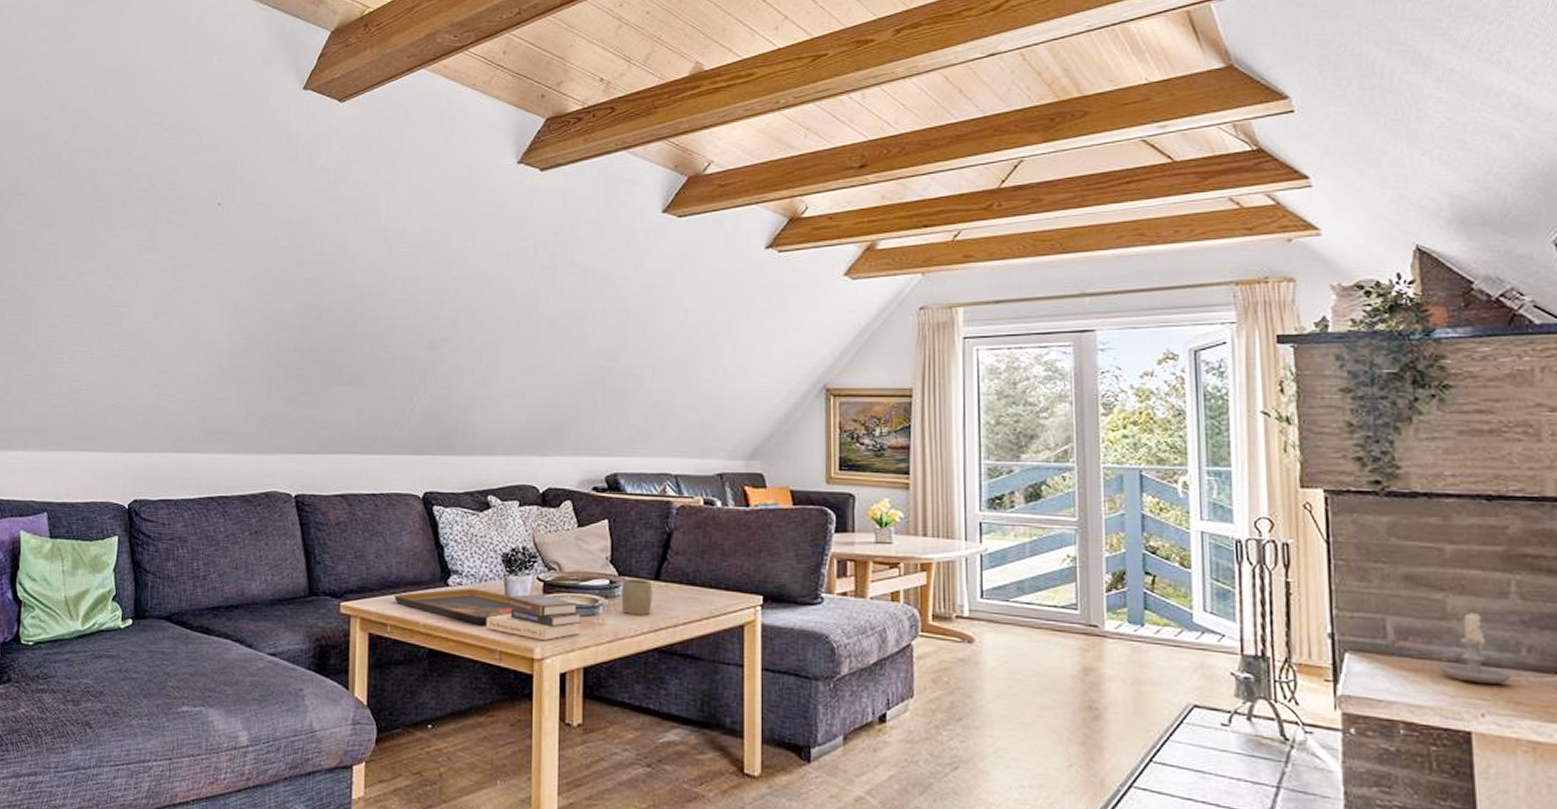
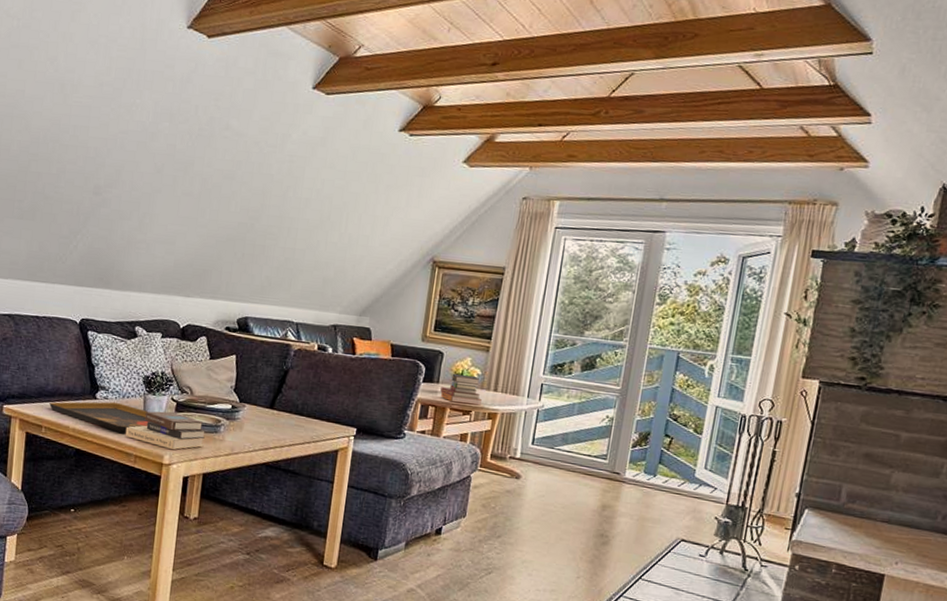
mug: present [621,578,653,615] -> none [239,405,267,436]
books: none [858,519,910,555] -> present [440,373,482,406]
candle: present [1440,610,1511,685] -> none [874,484,925,542]

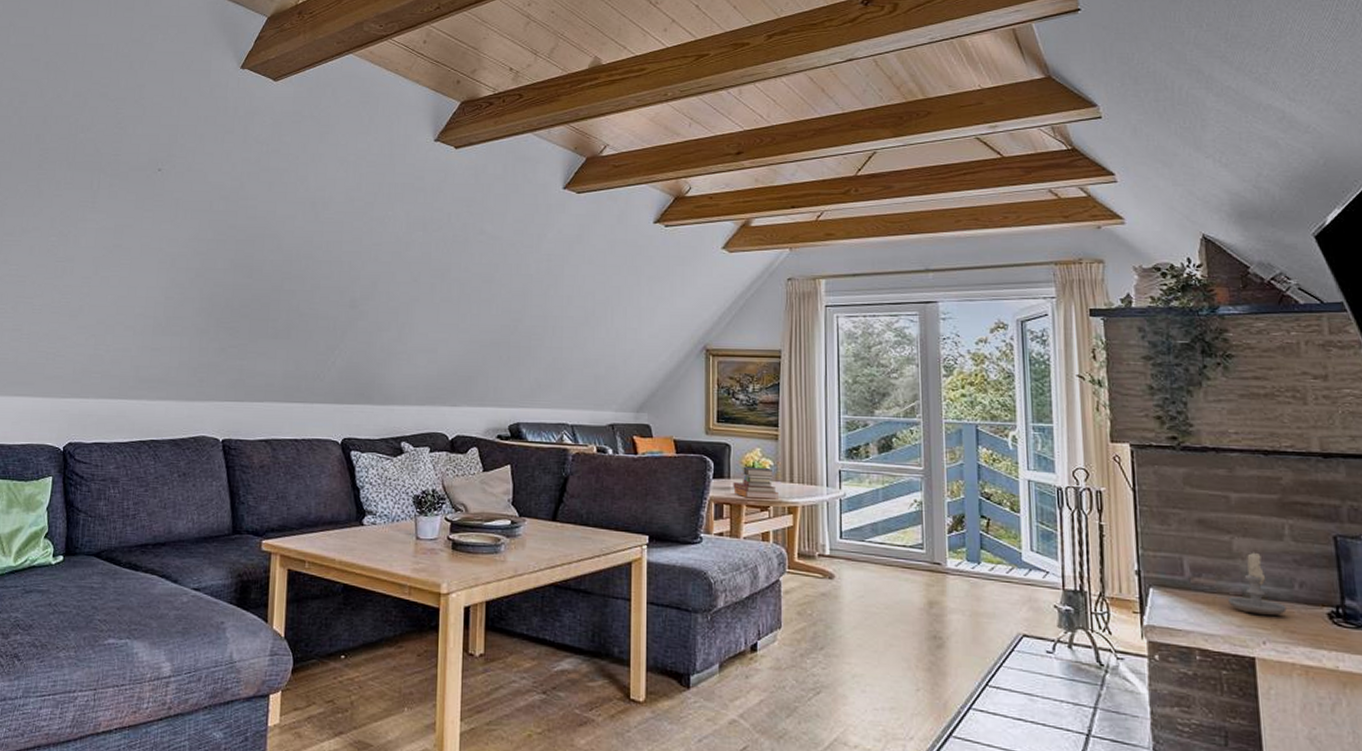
decorative tray: present [49,402,150,434] -> none [312,528,424,563]
books: present [125,411,205,450] -> none [397,533,485,577]
candle: none [874,484,925,542] -> present [1228,550,1287,616]

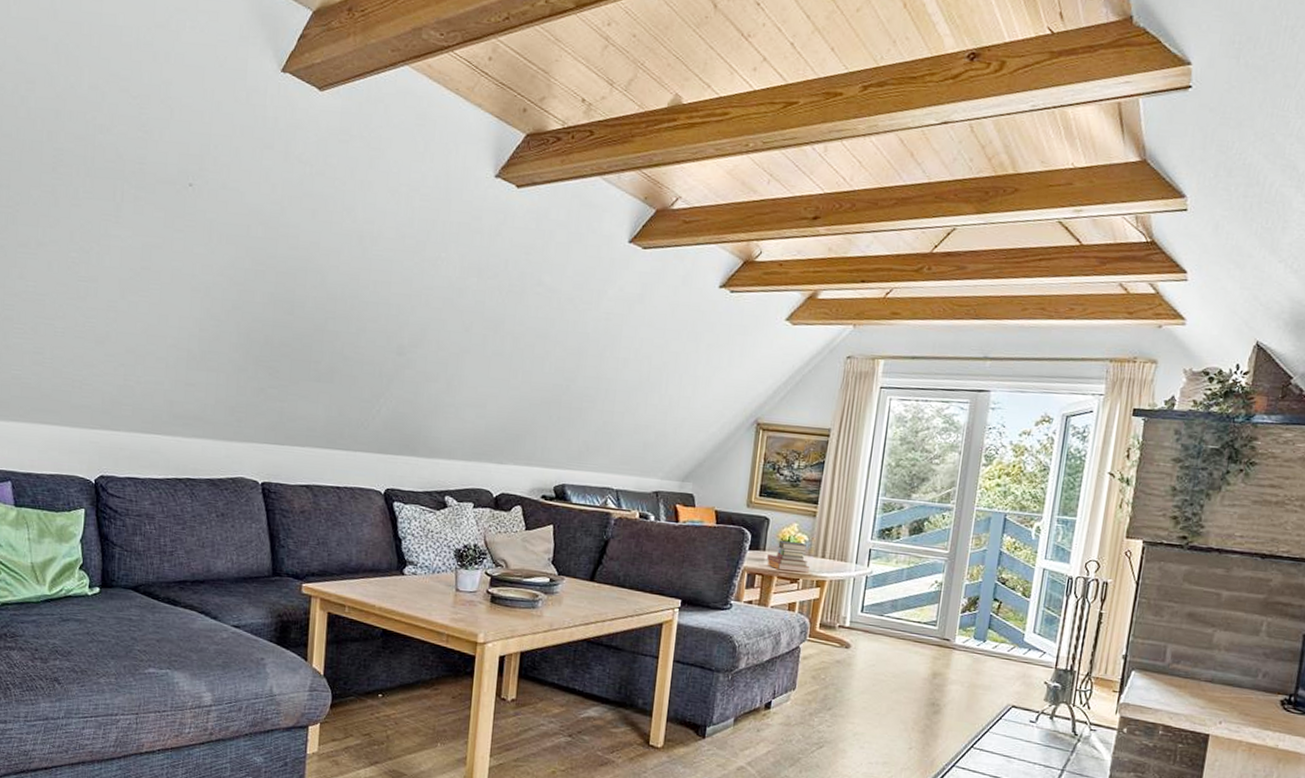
candle: present [1228,550,1287,616] -> none [1198,643,1247,700]

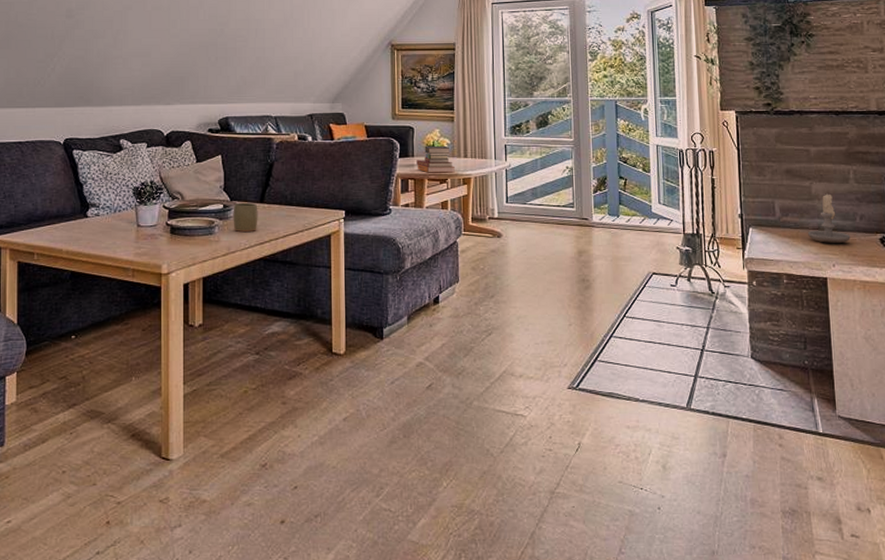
mug: none [558,578,587,610] -> present [233,202,258,232]
candle: none [1198,643,1247,700] -> present [808,192,851,244]

